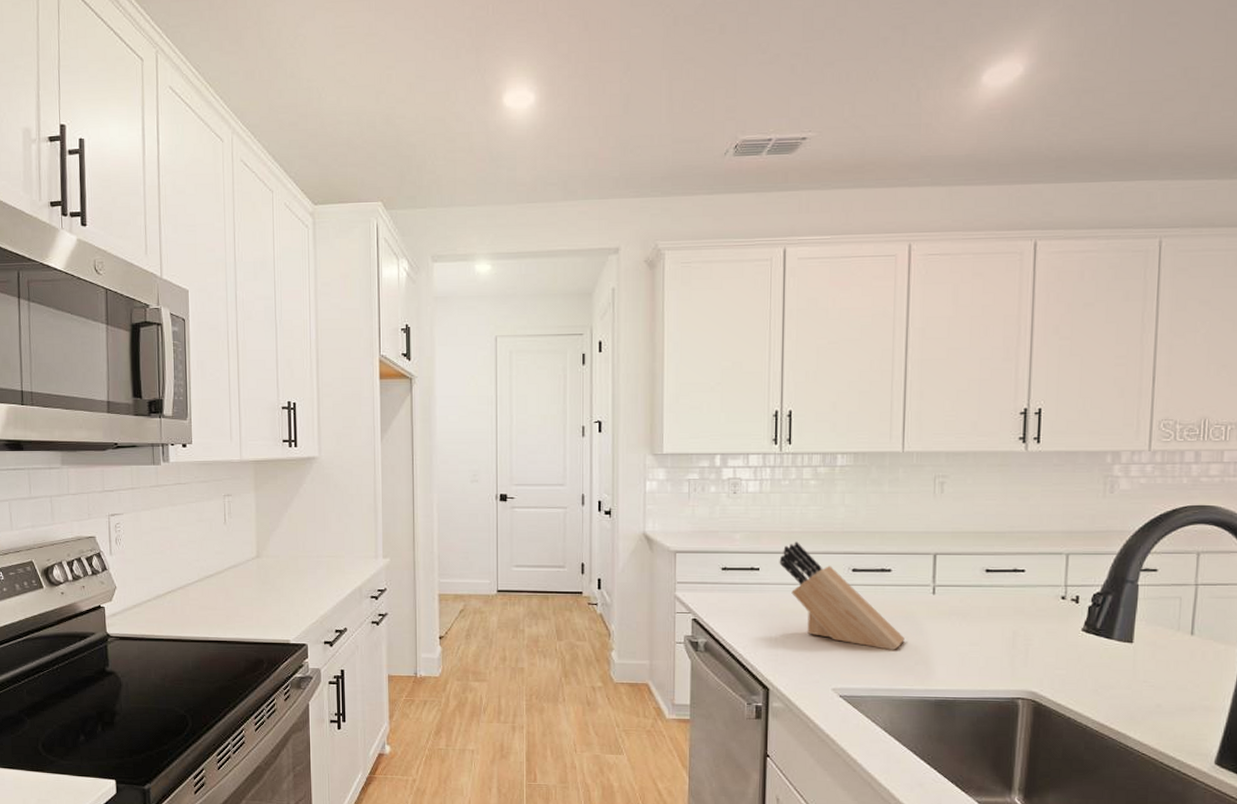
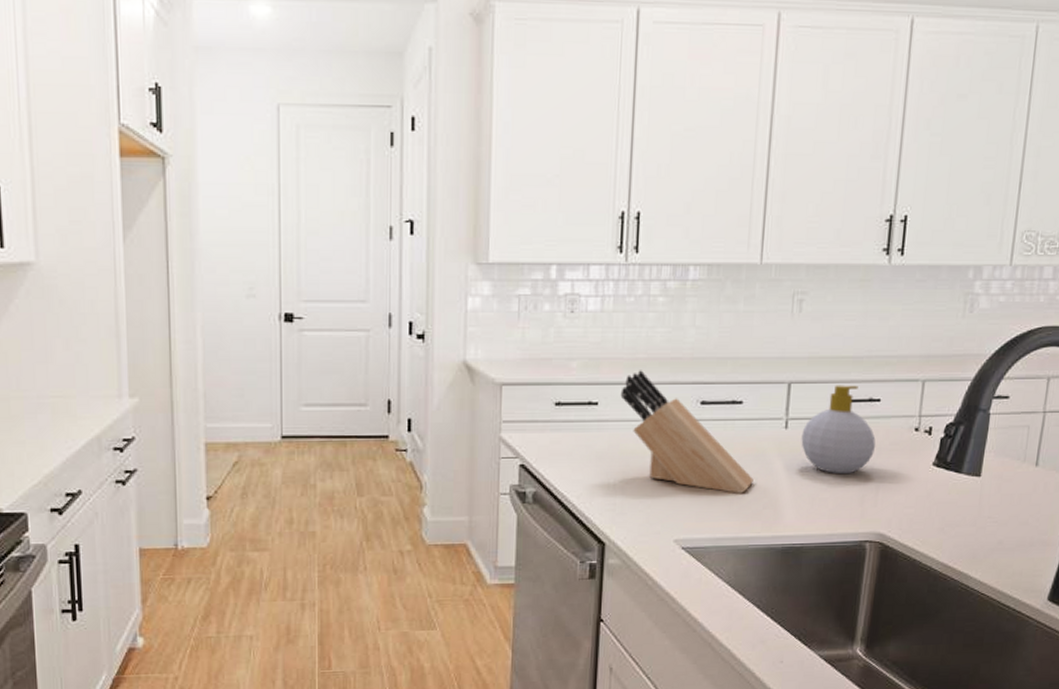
soap bottle: none [949,557,1022,637] -> present [801,385,876,475]

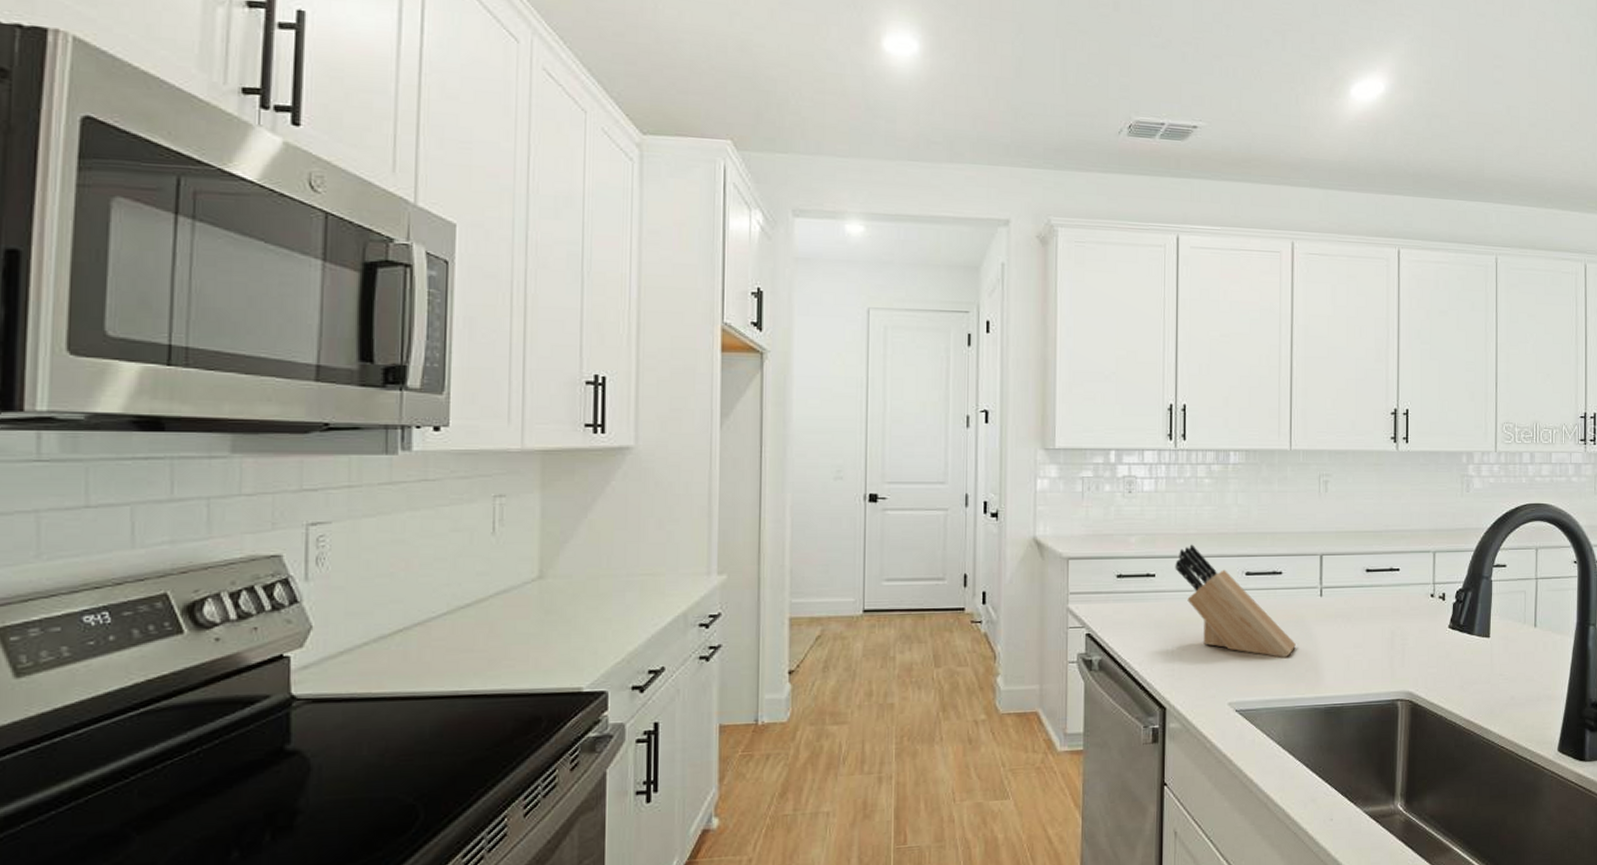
soap bottle: present [801,385,876,475] -> none [1335,556,1398,638]

